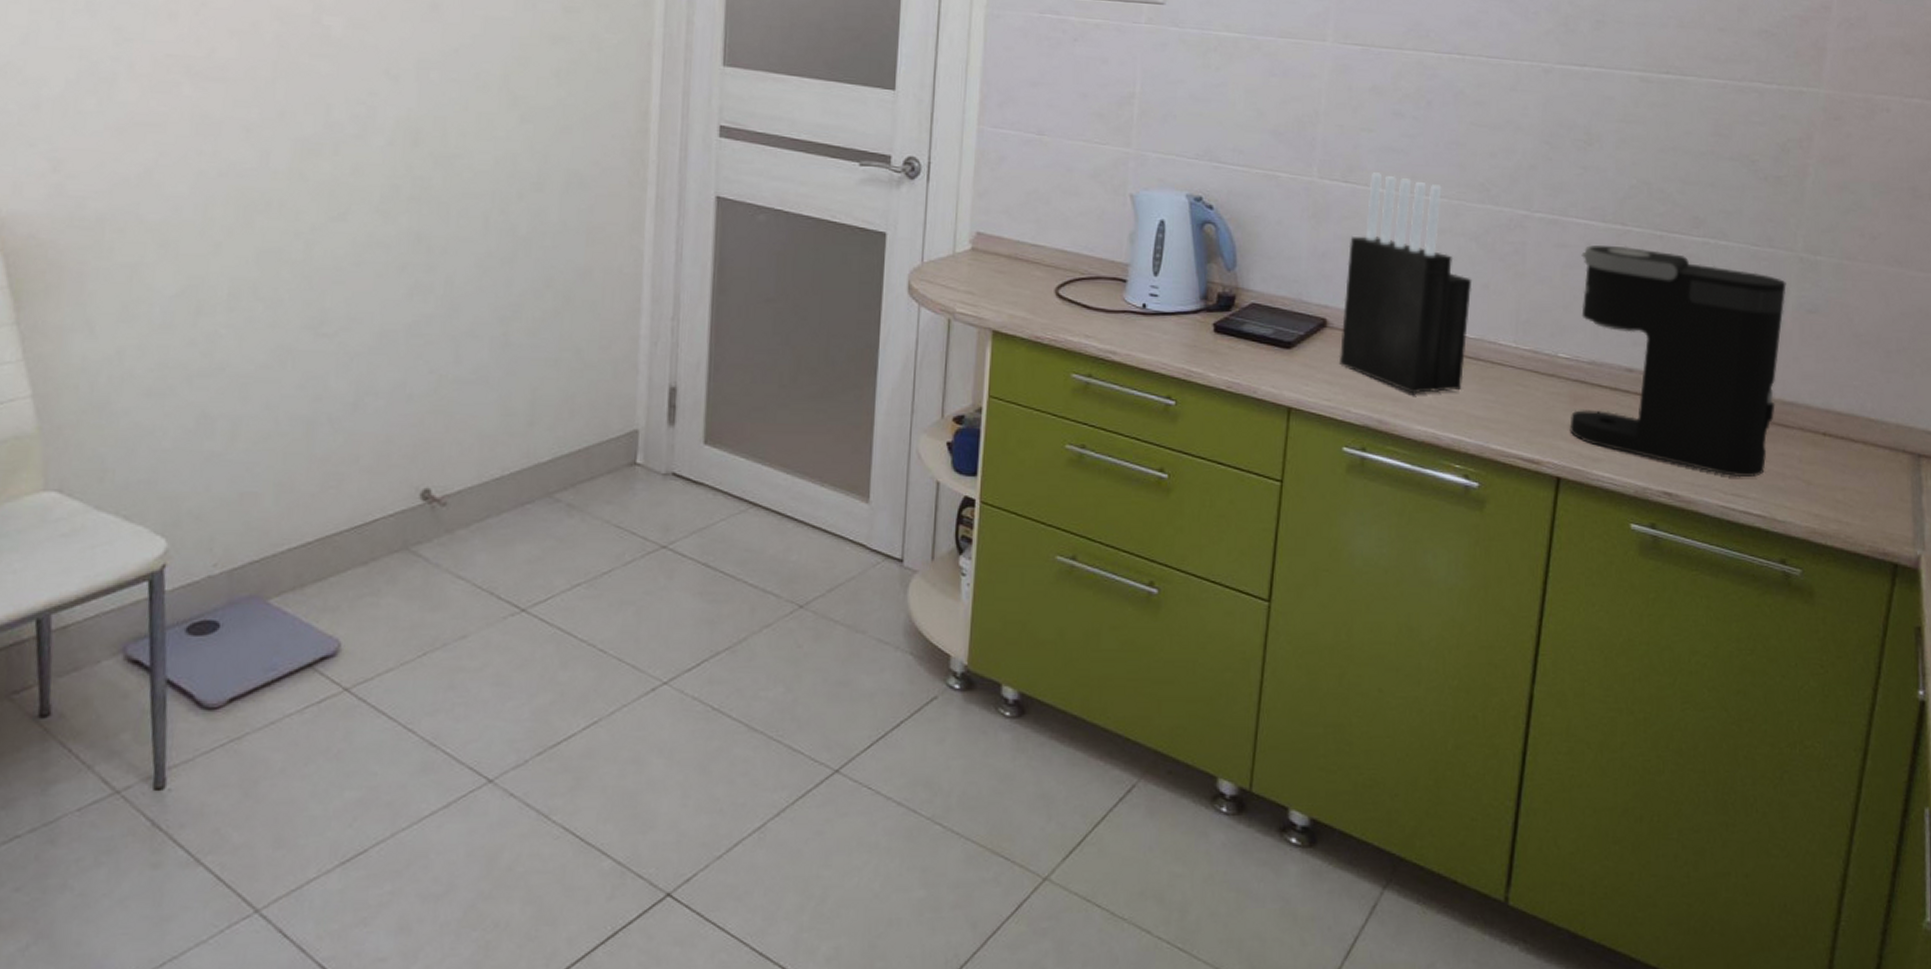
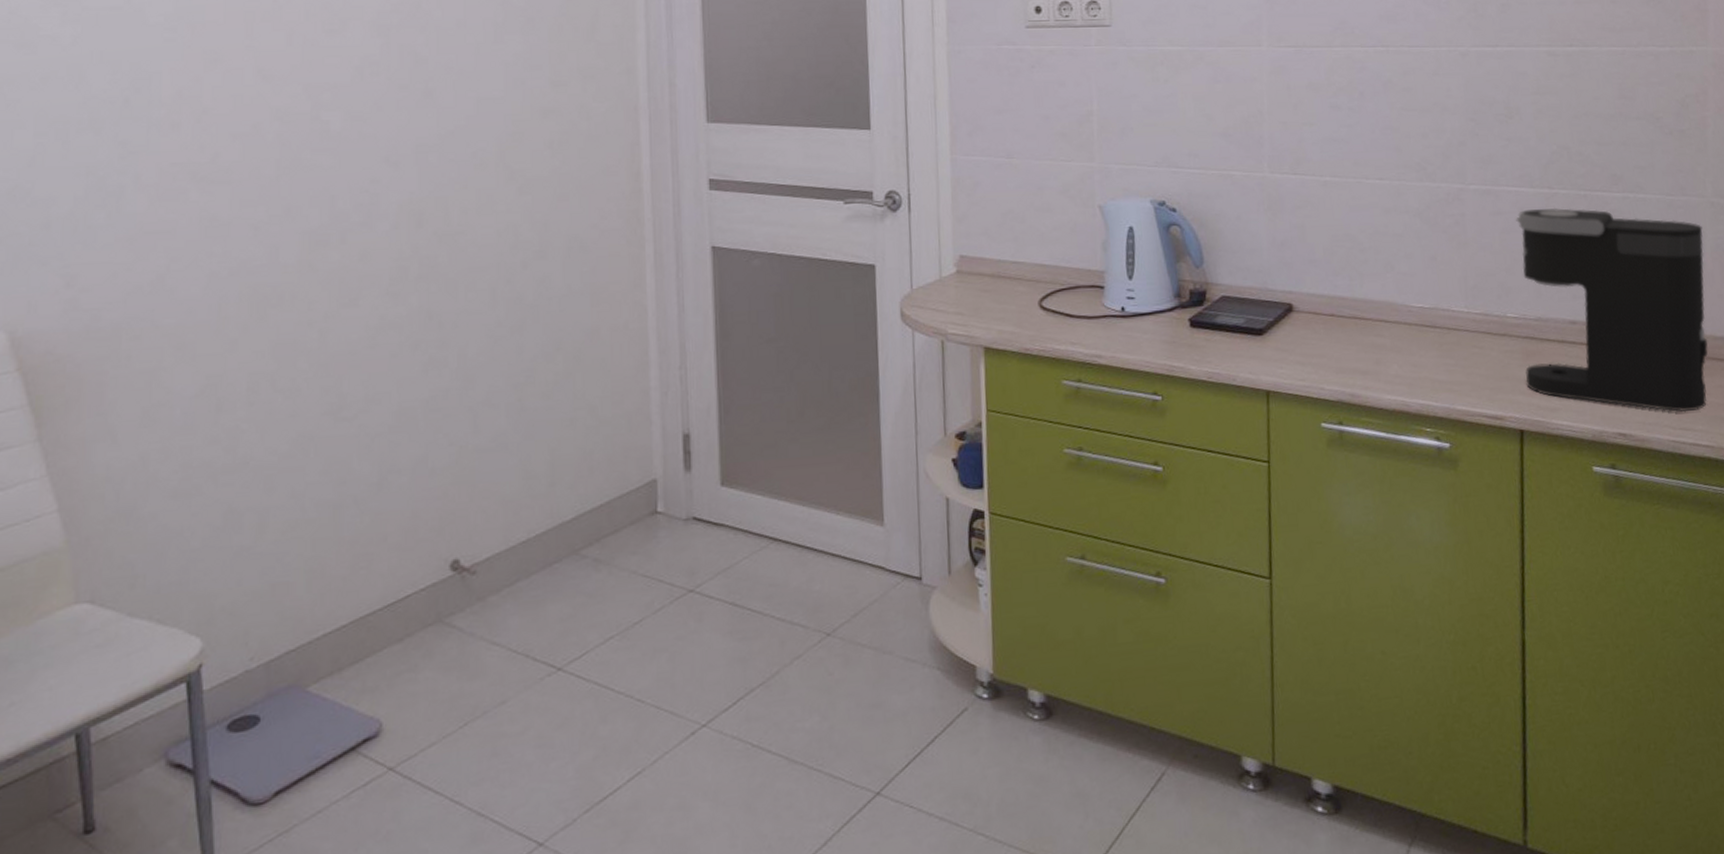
knife block: present [1339,172,1472,394] -> none [1304,162,1424,366]

